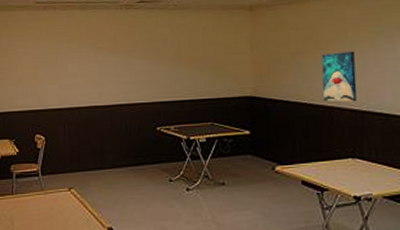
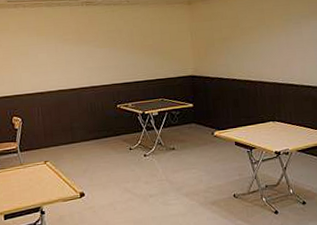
wall art: present [321,51,357,102] -> none [246,36,274,77]

